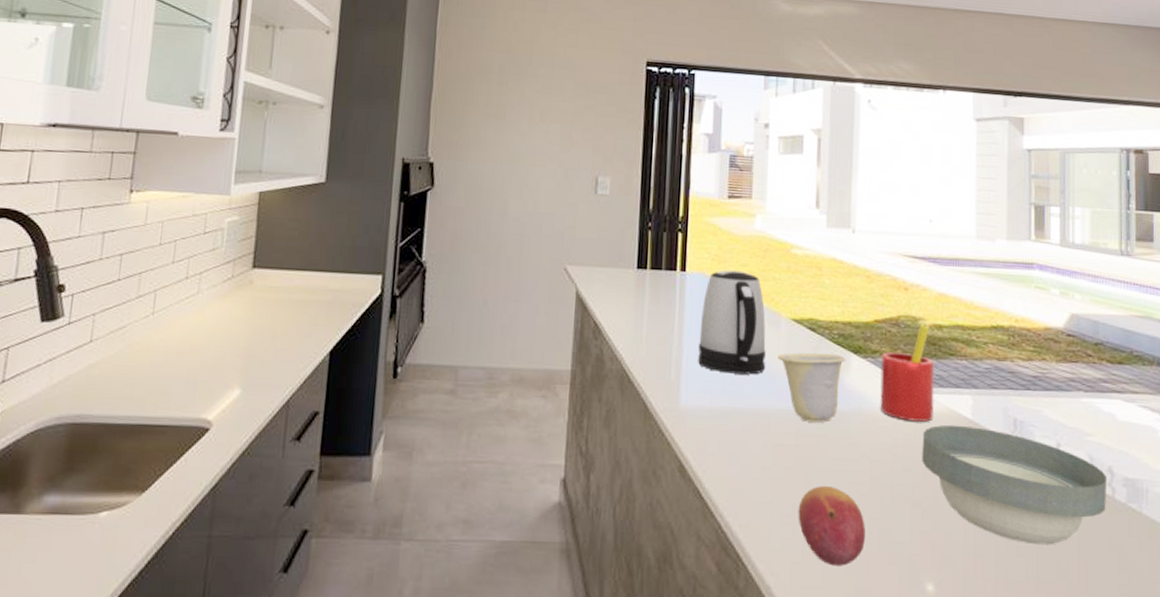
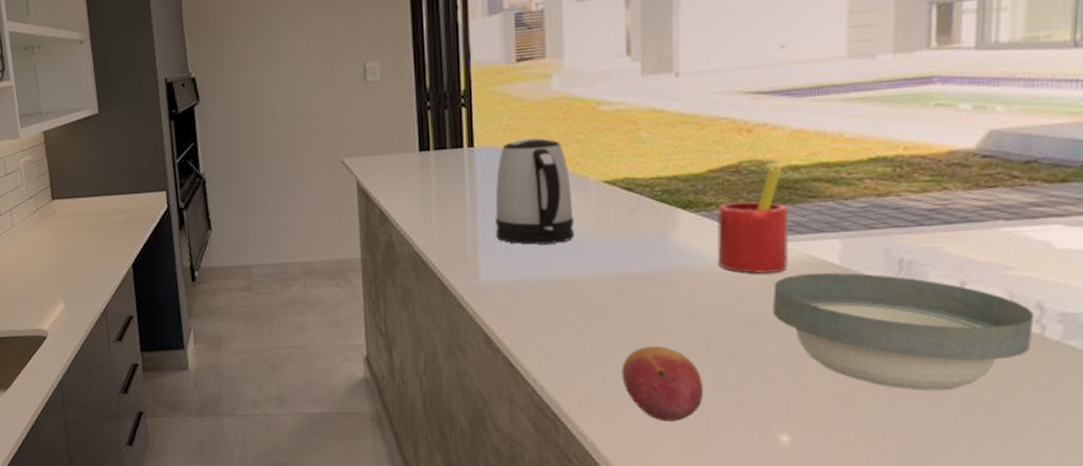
cup: present [777,352,846,423] -> none [588,212,672,285]

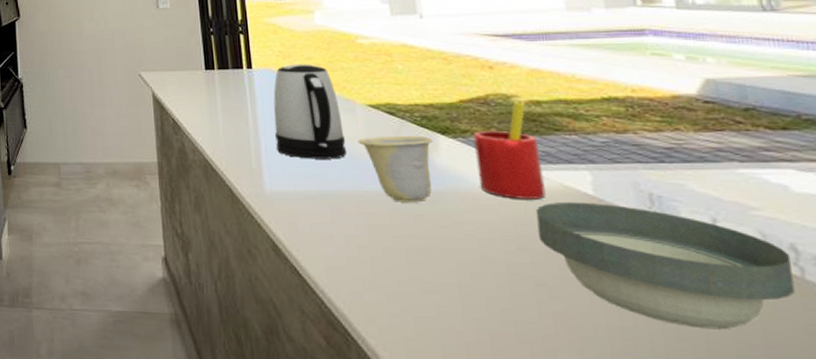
cup: none [588,212,672,285] -> present [358,135,433,203]
fruit: present [621,346,704,422] -> none [403,264,486,344]

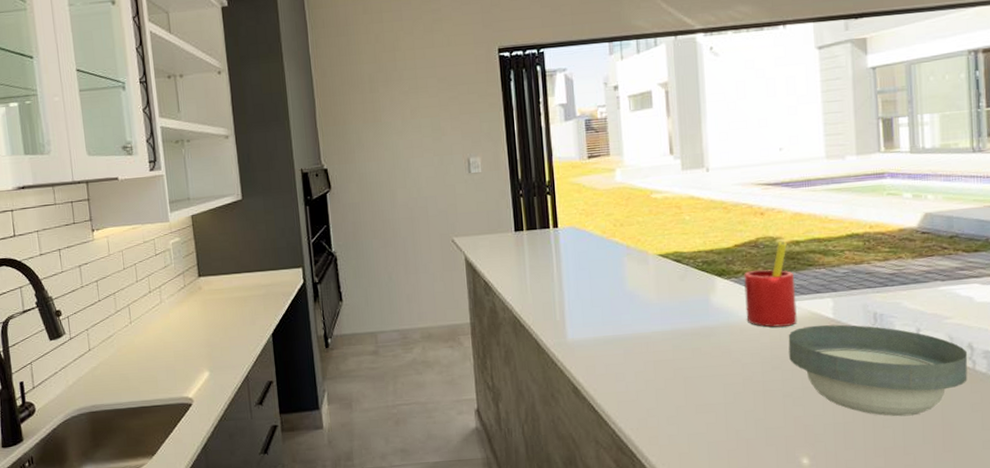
kettle: present [273,64,346,159] -> none [576,220,638,308]
cup: present [358,135,433,203] -> none [649,279,711,339]

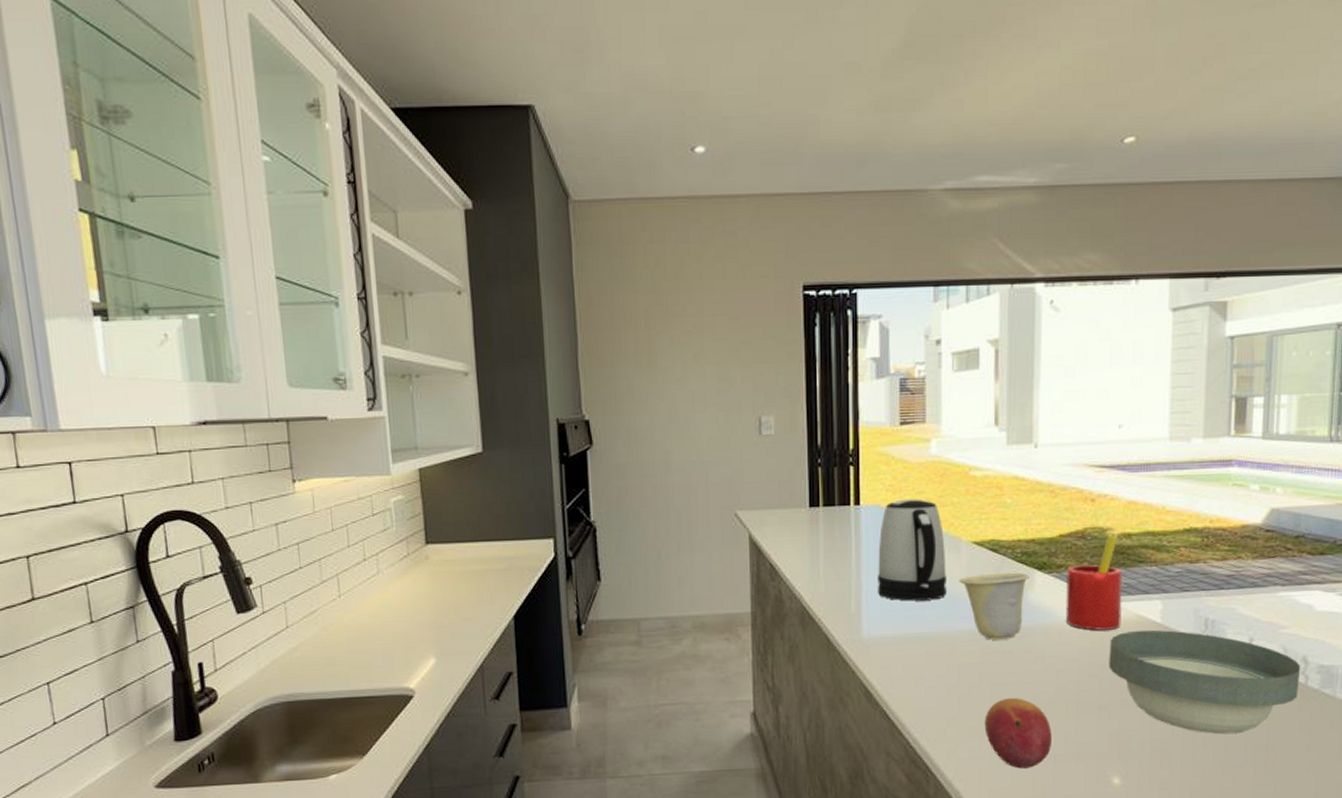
kettle: none [576,220,638,308] -> present [878,499,946,601]
cup: none [649,279,711,339] -> present [959,572,1029,640]
fruit: none [681,389,744,453] -> present [984,698,1053,769]

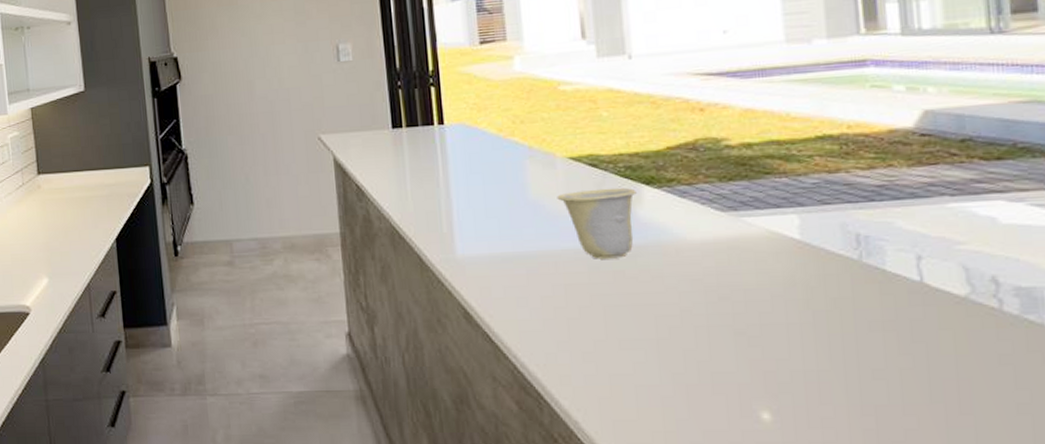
kettle: present [878,499,946,601] -> none [467,116,544,220]
fruit: present [984,698,1053,769] -> none [600,321,683,399]
straw: present [1065,532,1123,631] -> none [679,143,751,248]
bowl: present [1109,630,1301,735] -> none [739,247,992,367]

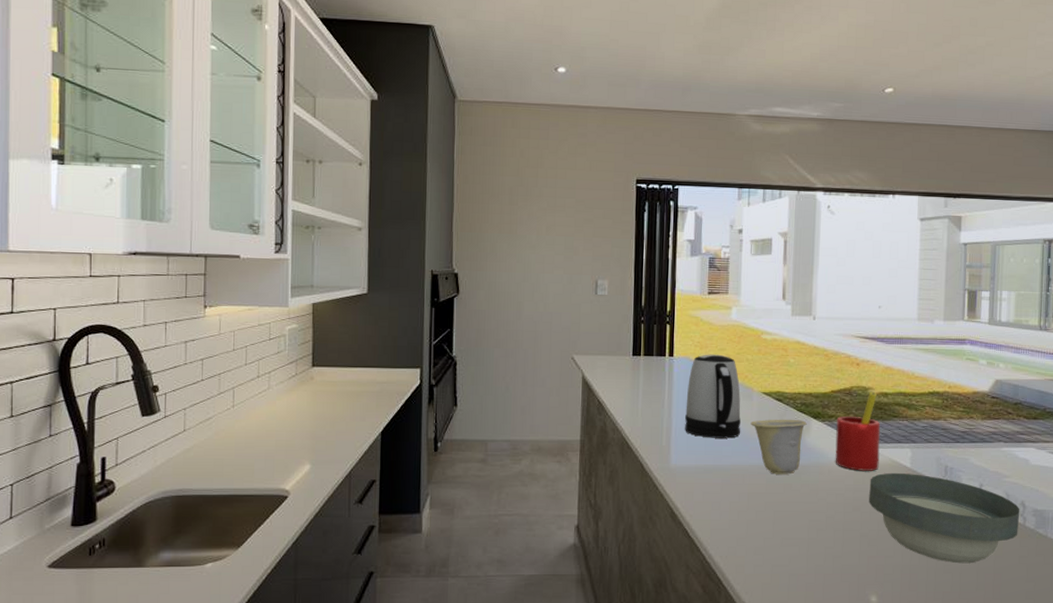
kettle: none [467,116,544,220] -> present [685,354,741,438]
straw: none [679,143,751,248] -> present [835,391,881,471]
bowl: none [739,247,992,367] -> present [869,472,1020,564]

